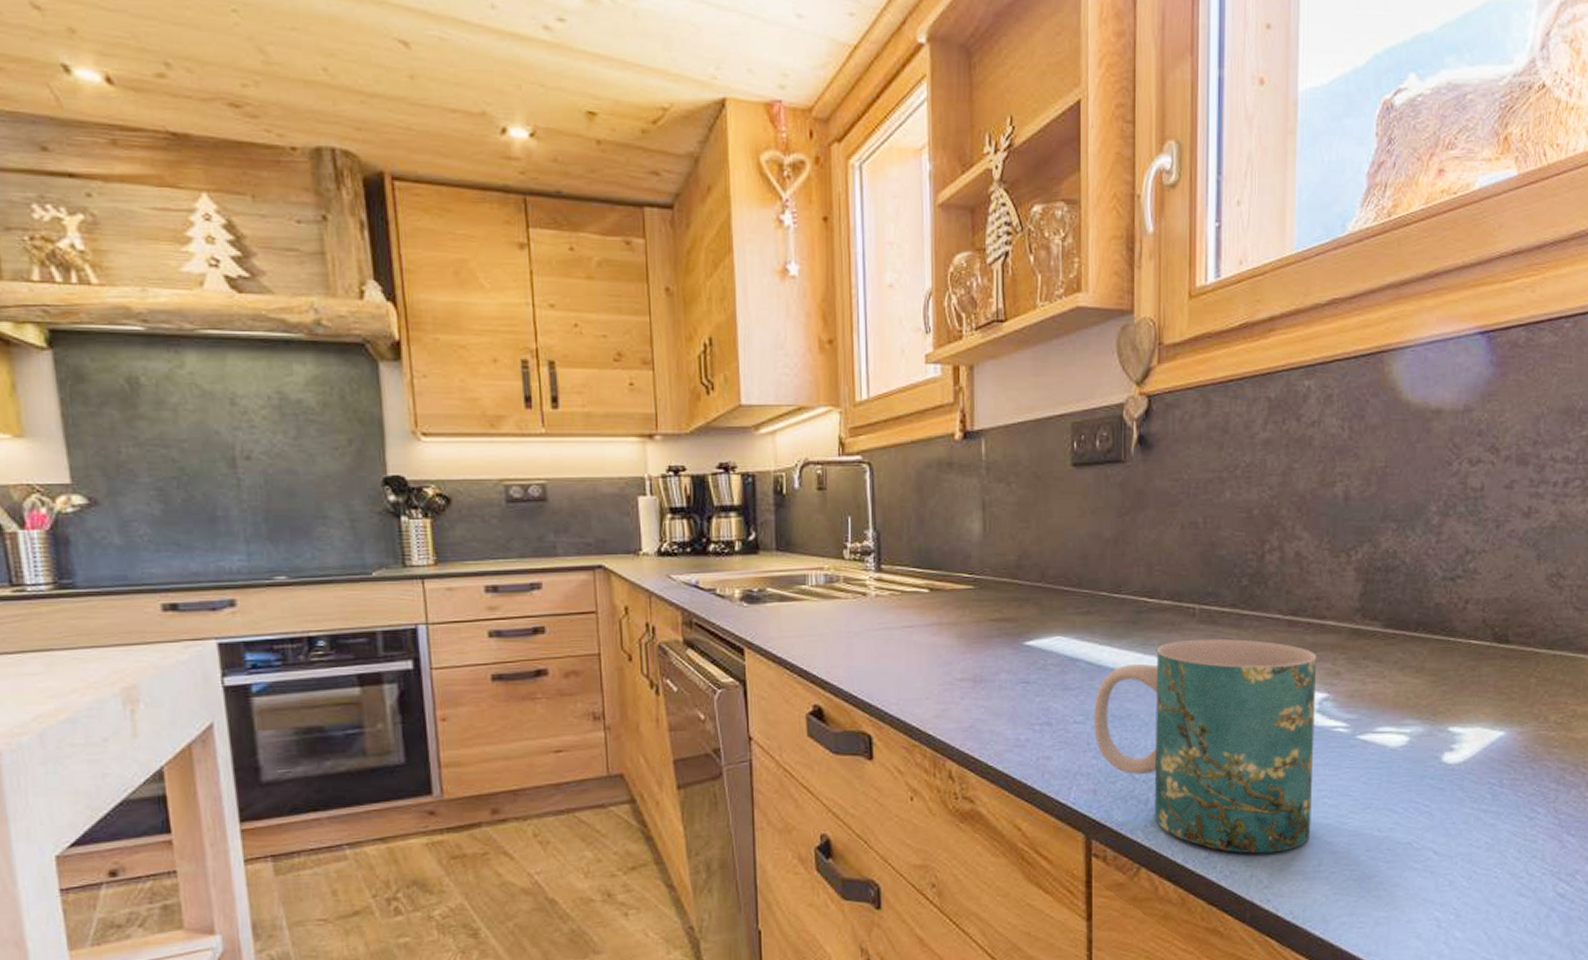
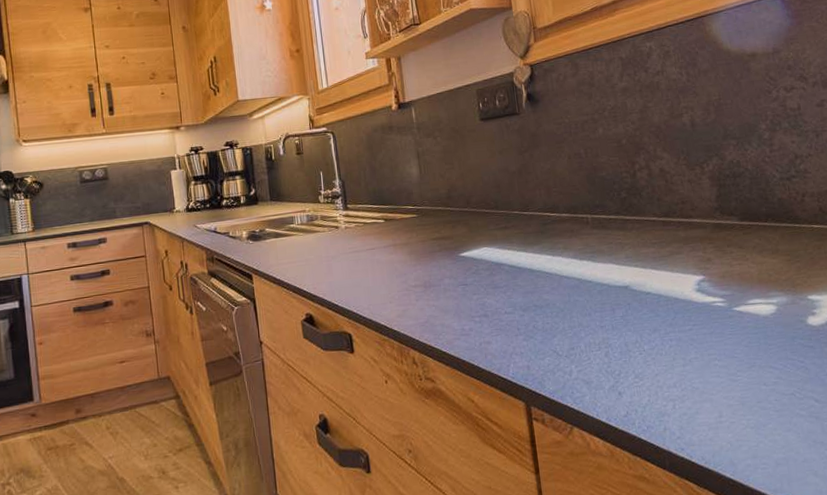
mug: present [1094,639,1317,854] -> none [519,238,709,411]

